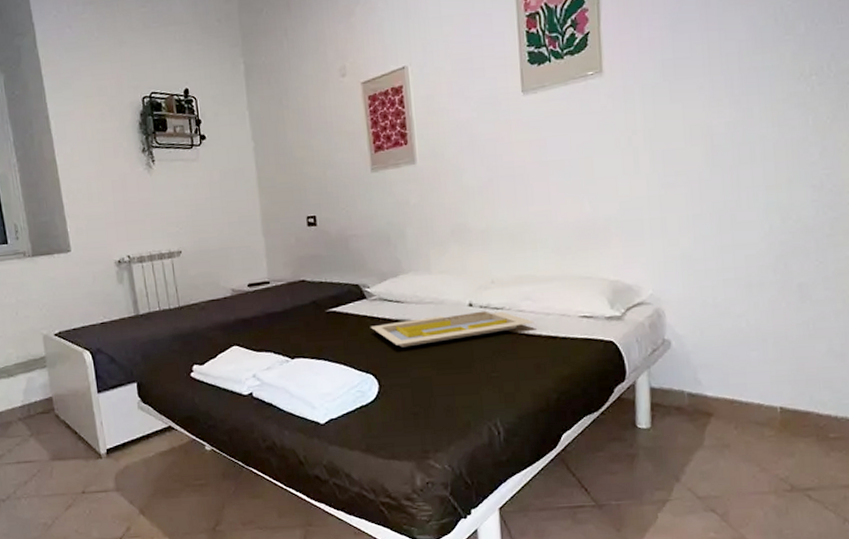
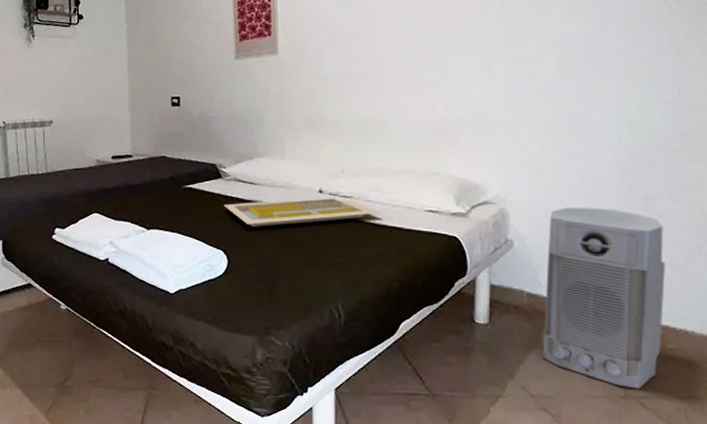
air purifier: none [705,300,824,482] -> present [542,208,665,389]

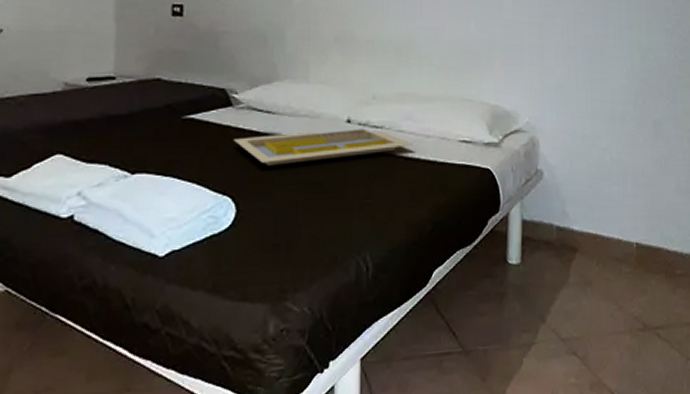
air purifier: present [542,208,665,389] -> none [571,134,673,320]

